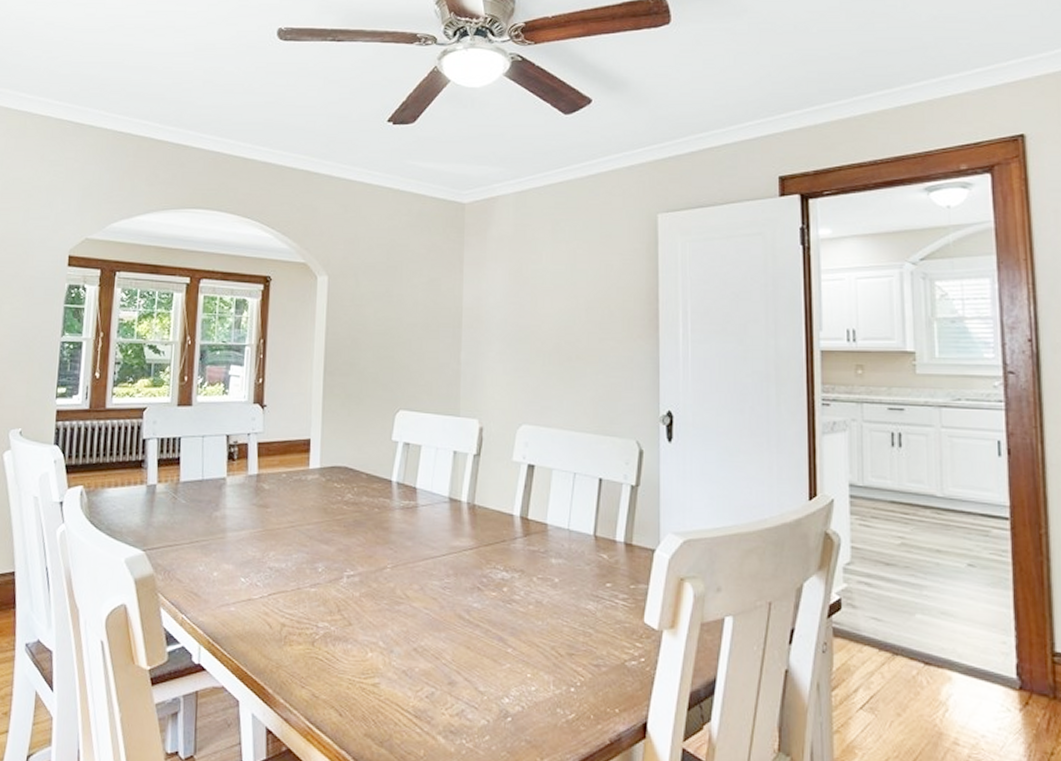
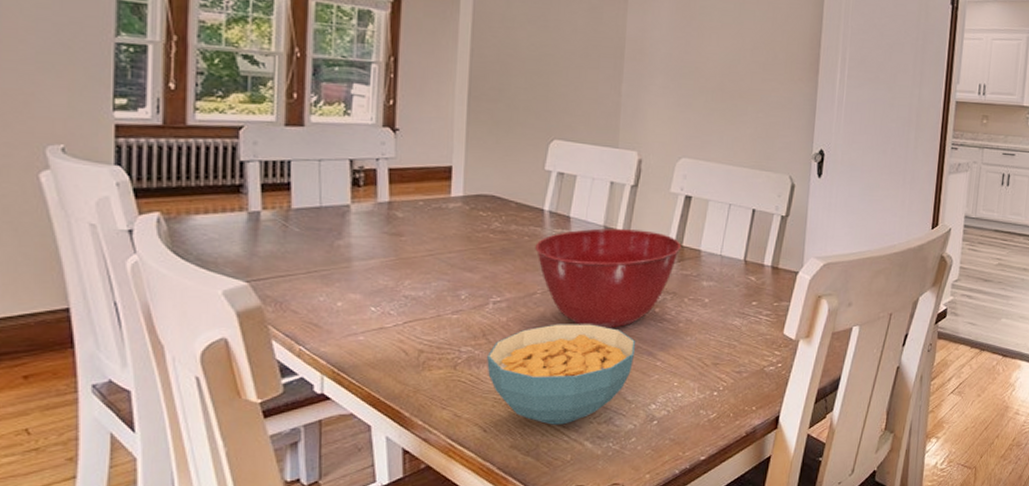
cereal bowl: none [342,601,486,714] -> present [487,324,636,425]
mixing bowl: none [385,500,527,608] -> present [535,228,682,328]

